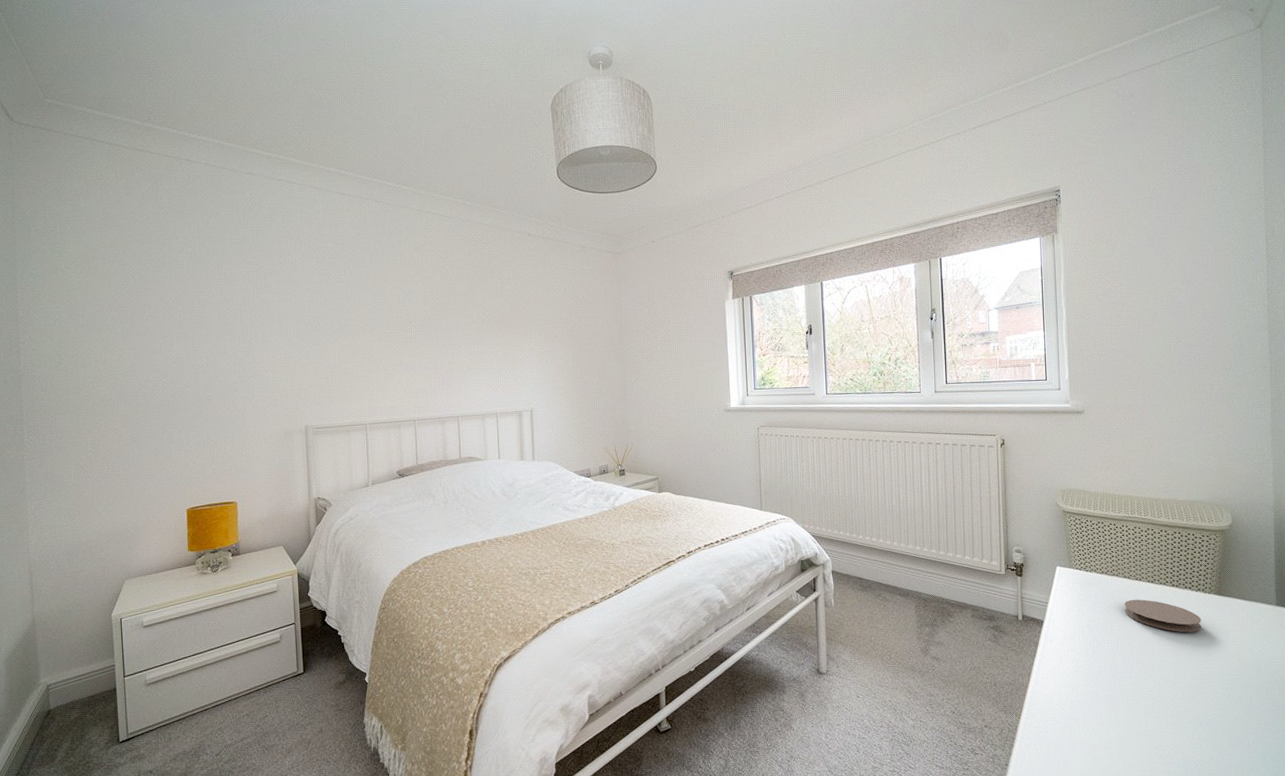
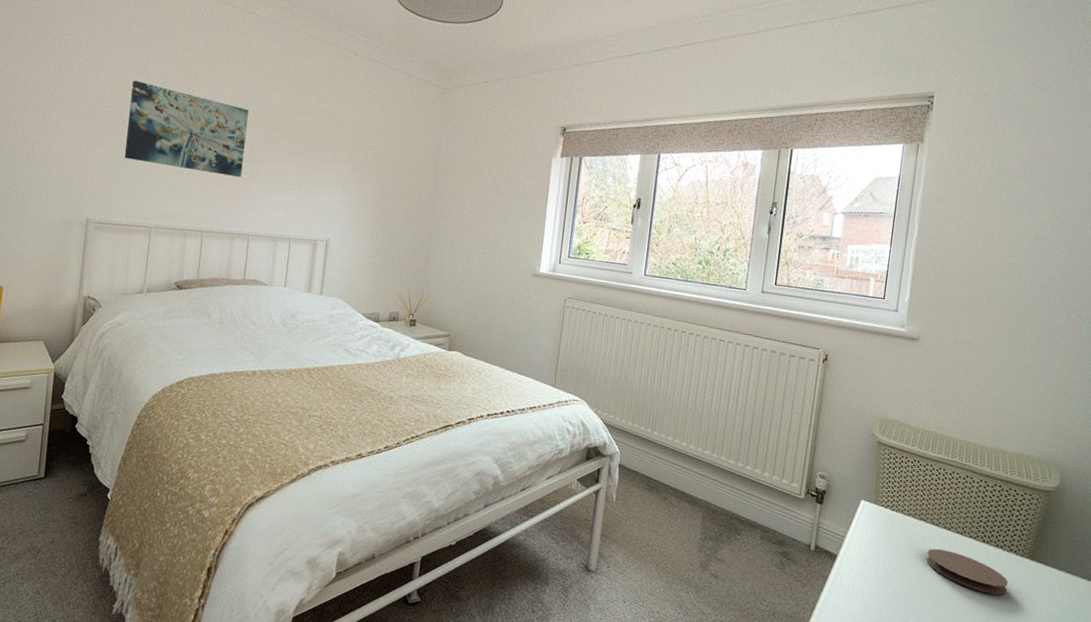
wall art: none [328,291,443,366] -> present [124,80,249,178]

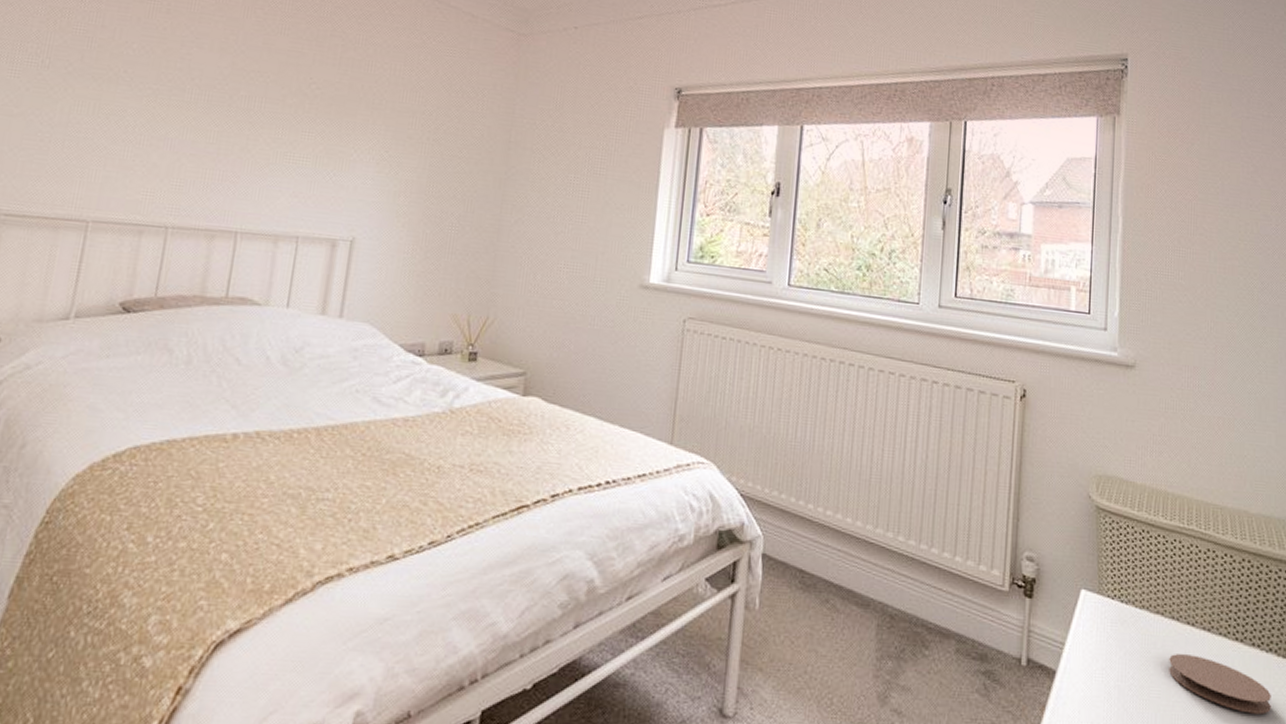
wall art: present [124,80,249,178] -> none [53,12,245,151]

